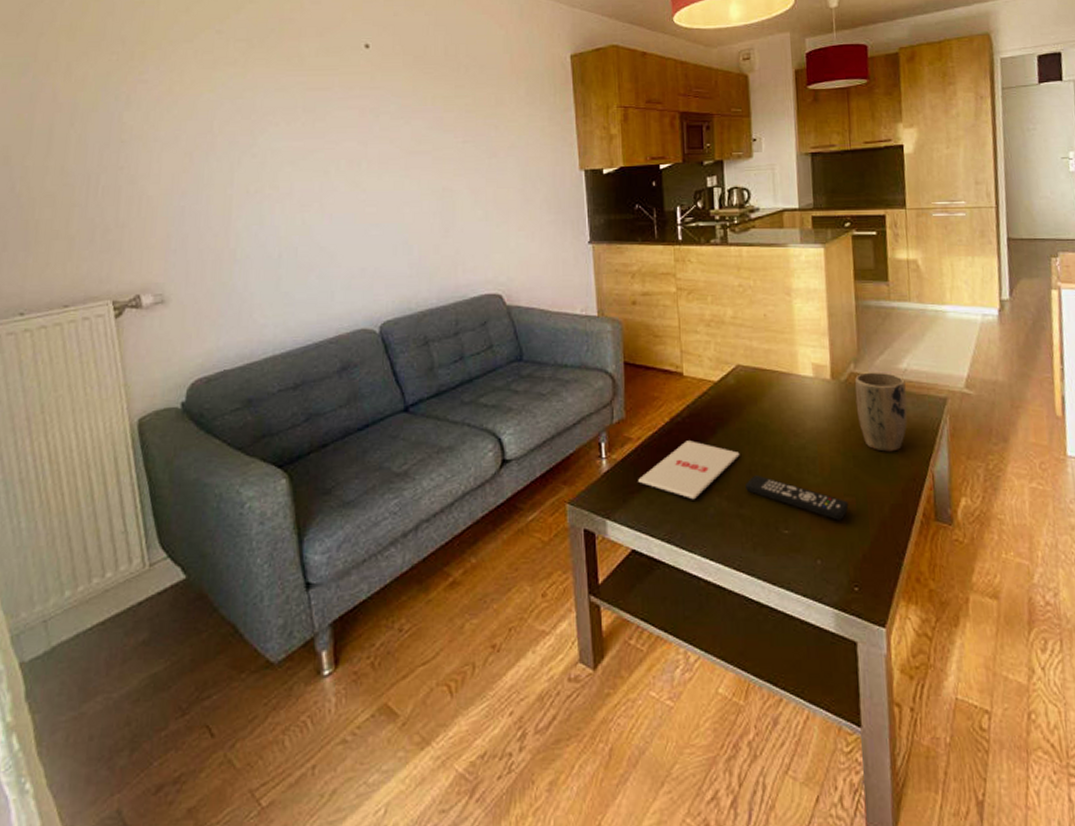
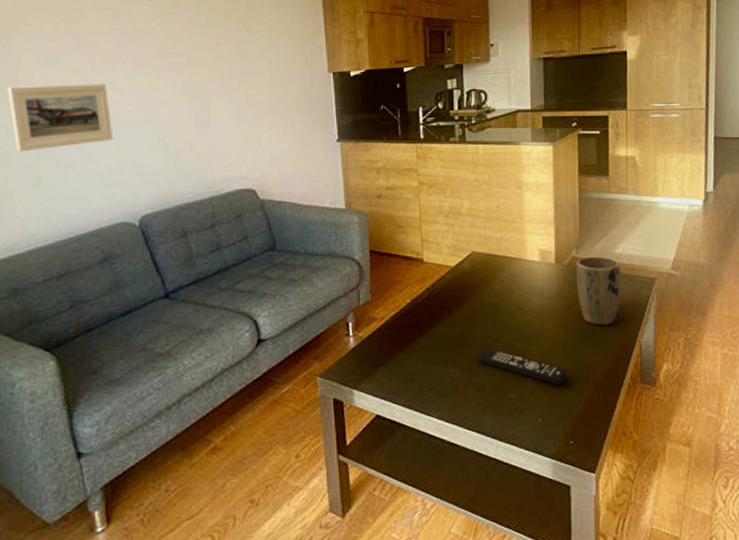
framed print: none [252,184,356,254] -> present [8,84,113,152]
magazine: present [638,440,740,500] -> none [382,319,473,371]

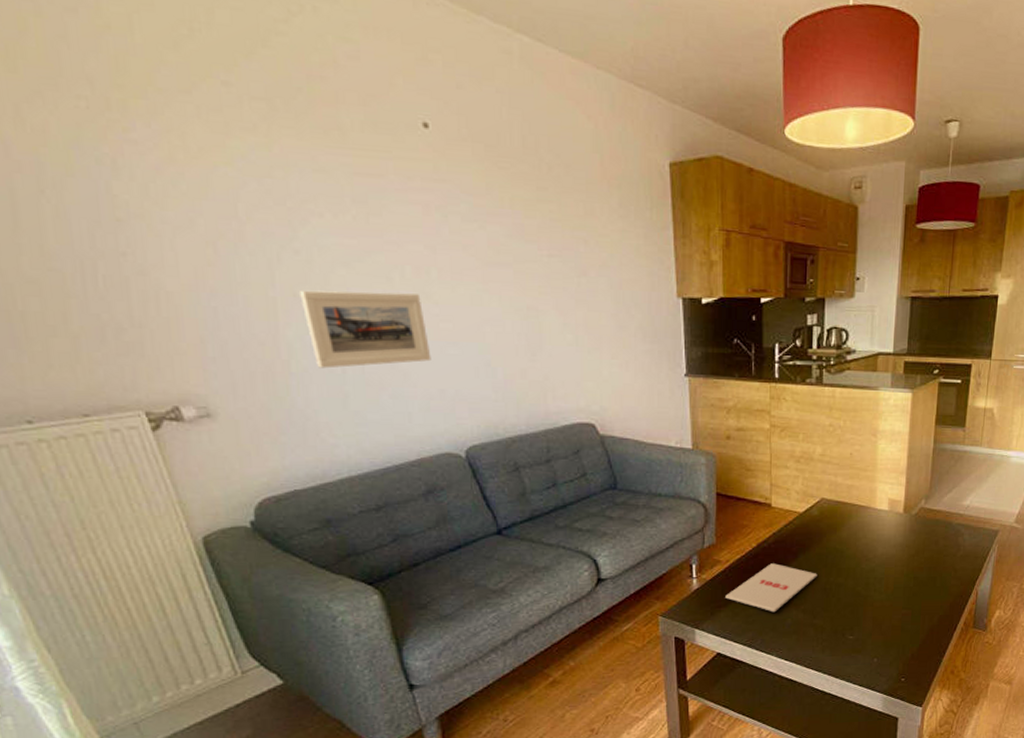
magazine: none [382,319,473,371] -> present [725,563,817,613]
remote control: present [478,348,567,385] -> none [820,593,905,628]
plant pot: present [575,256,621,326] -> none [921,507,966,574]

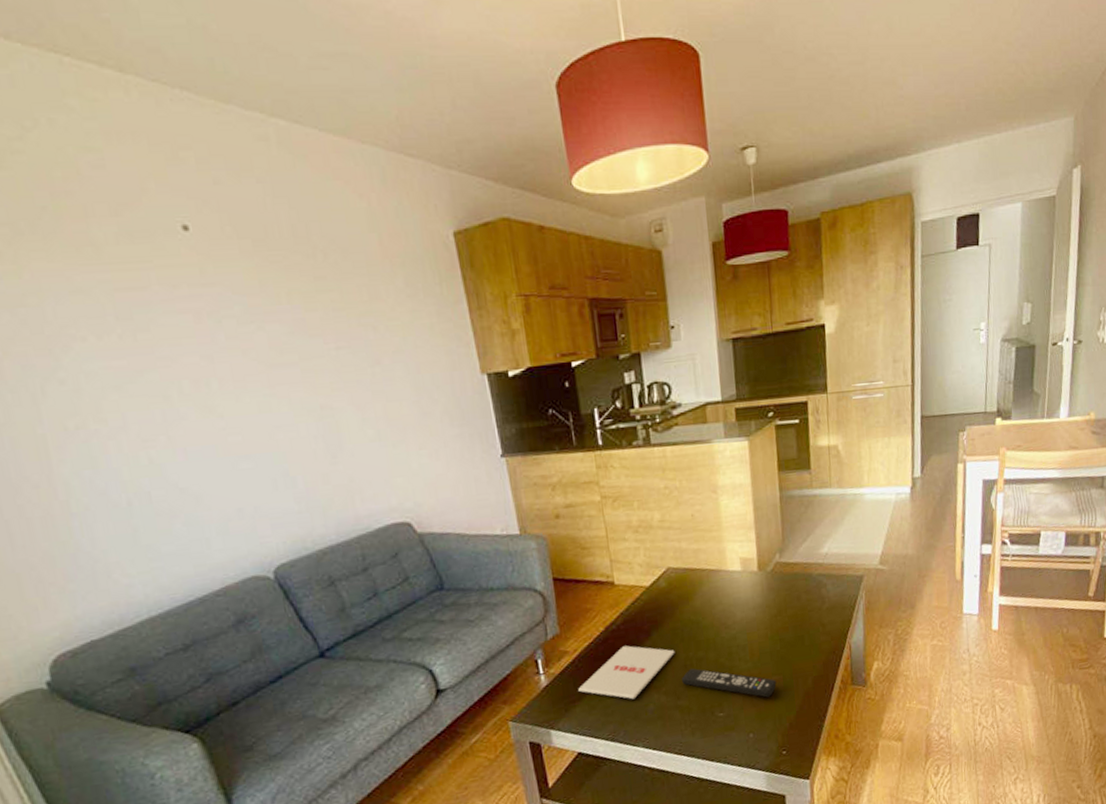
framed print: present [300,290,432,369] -> none [70,409,224,504]
remote control: none [820,593,905,628] -> present [682,668,777,698]

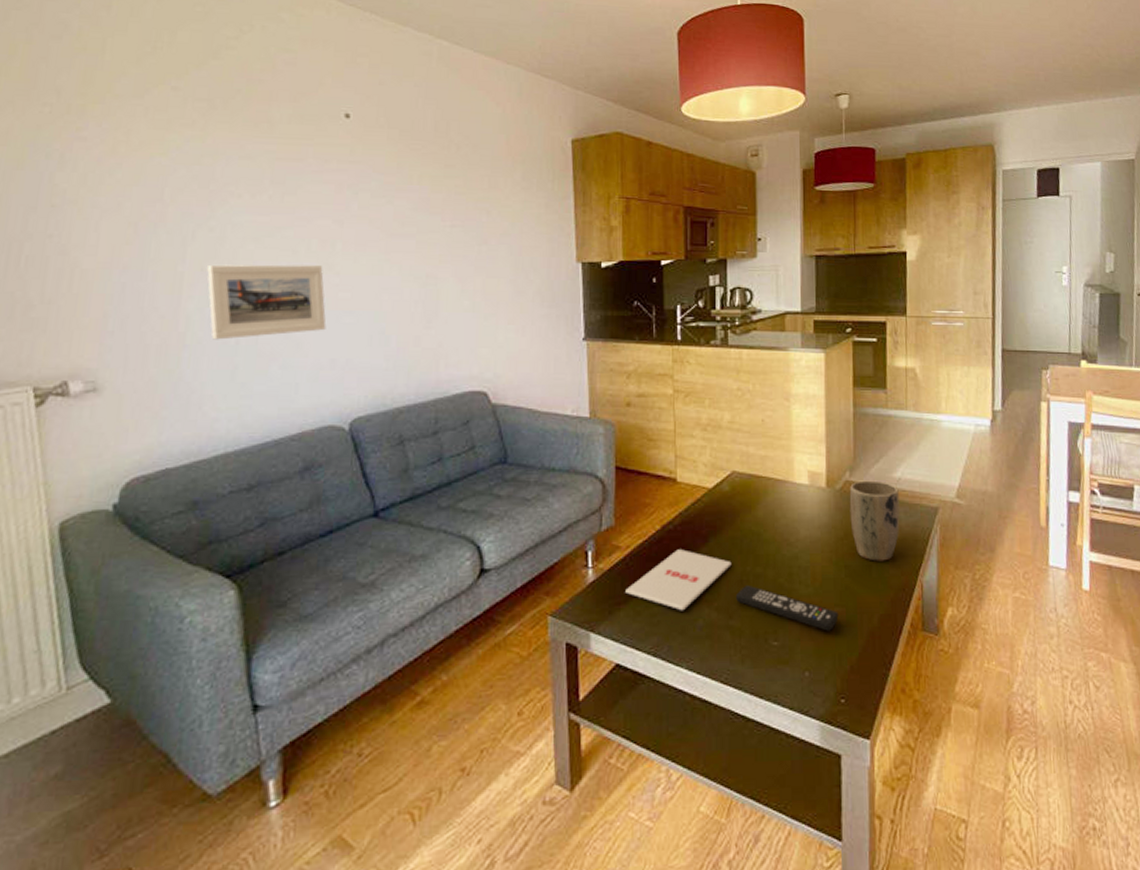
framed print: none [70,409,224,504] -> present [207,264,327,340]
plant pot: none [780,558,829,632] -> present [849,480,900,561]

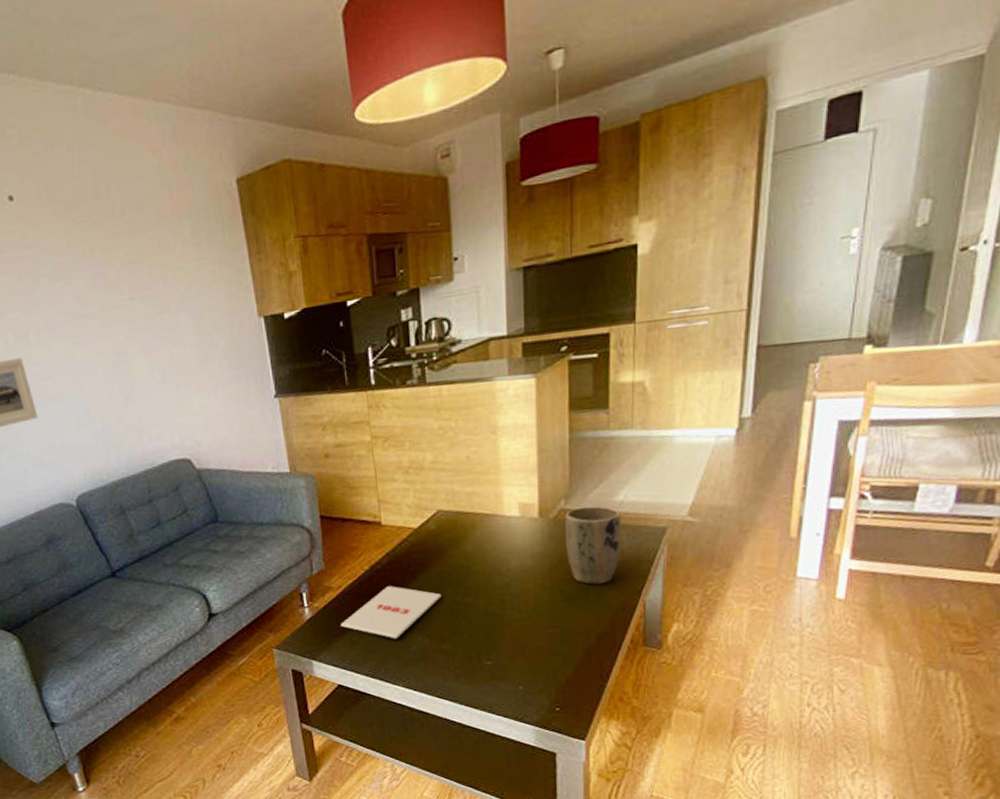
remote control: present [736,586,839,631] -> none [448,614,553,650]

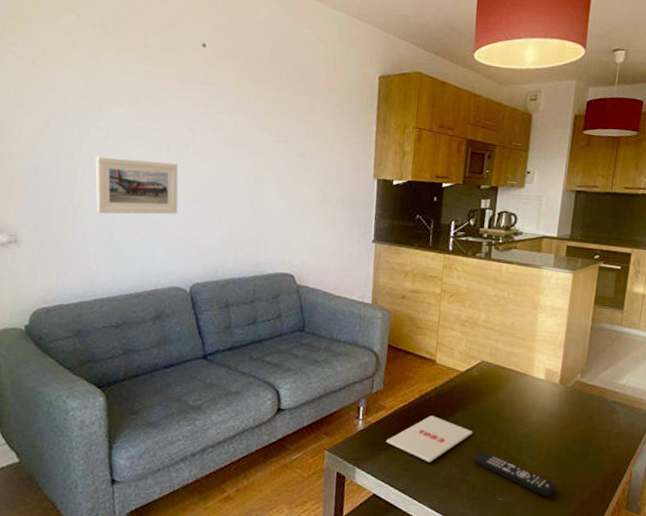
remote control: none [448,614,553,650] -> present [473,451,557,497]
plant pot: present [564,506,622,585] -> none [576,382,622,450]

